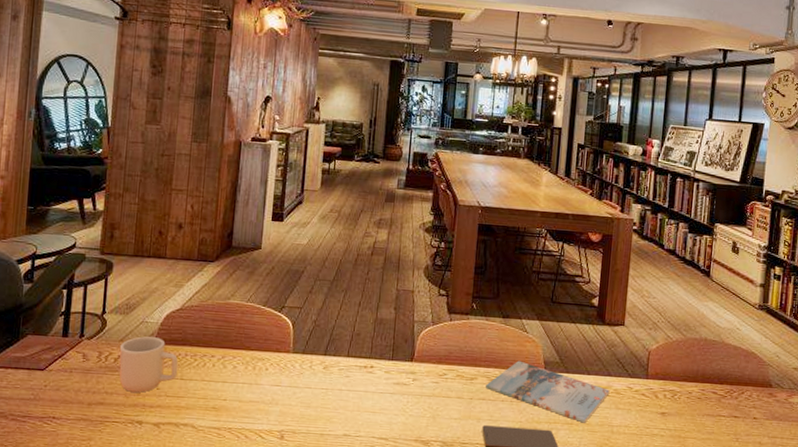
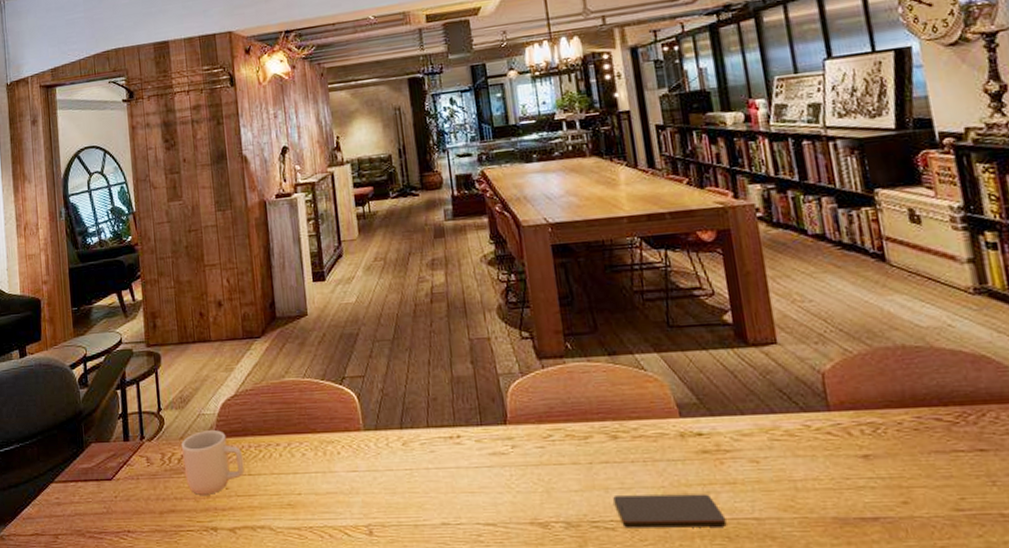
magazine: present [486,360,610,423] -> none [606,407,779,481]

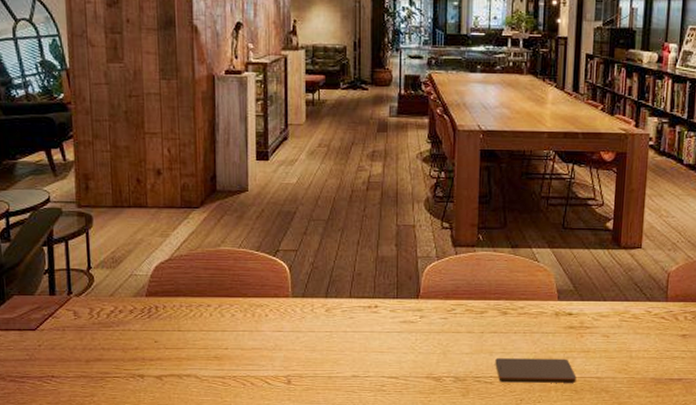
mug: present [181,429,245,495] -> none [110,289,174,346]

